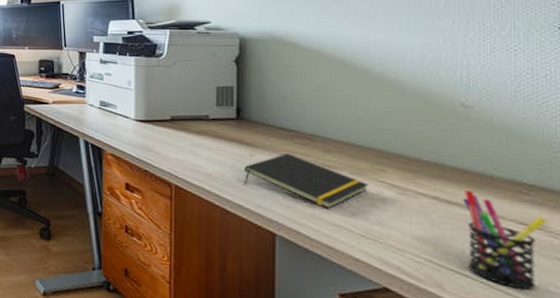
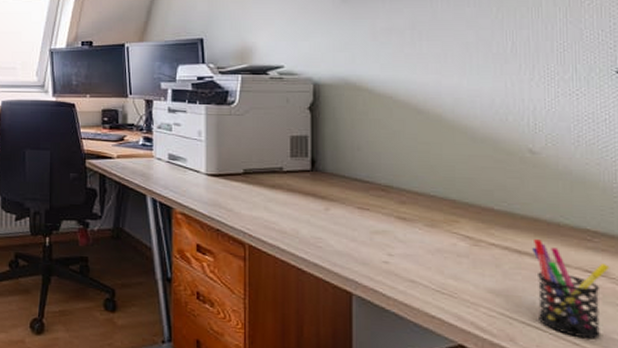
notepad: present [243,153,370,209] -> none [319,205,444,264]

